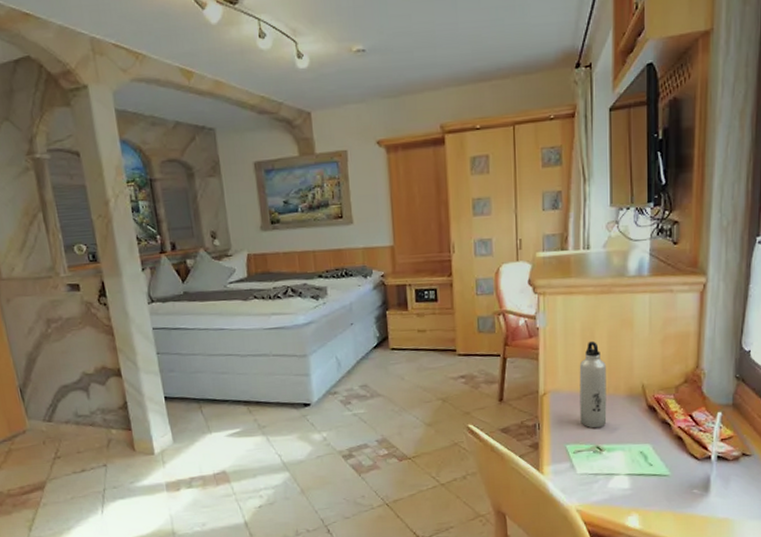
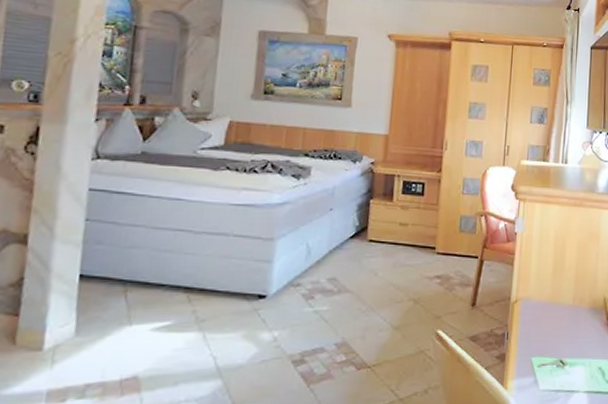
water bottle: present [579,340,607,428] -> none [547,250,574,341]

